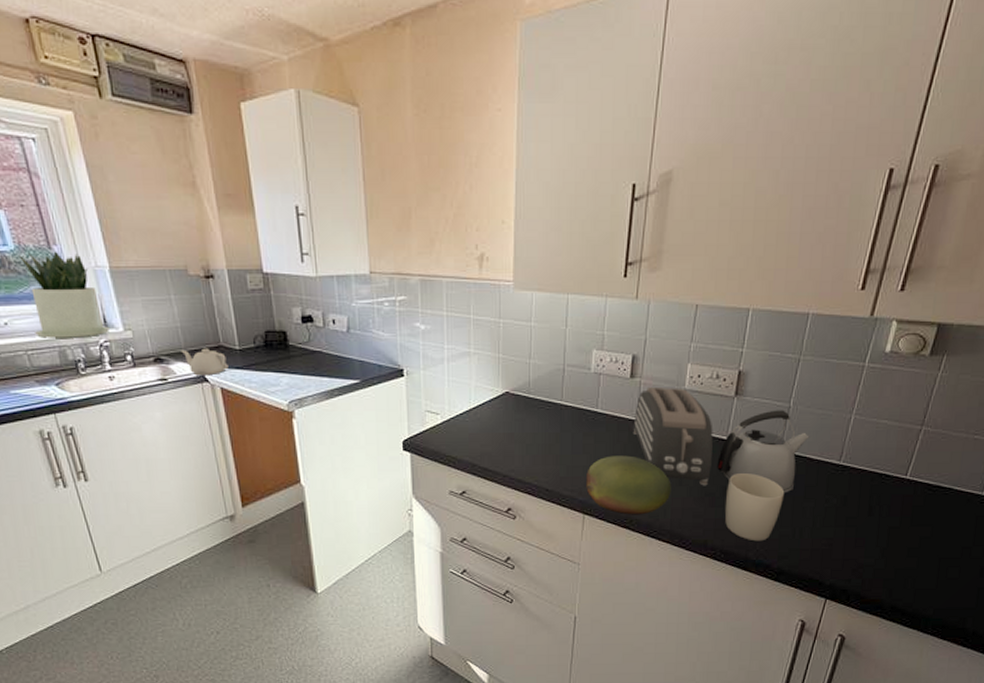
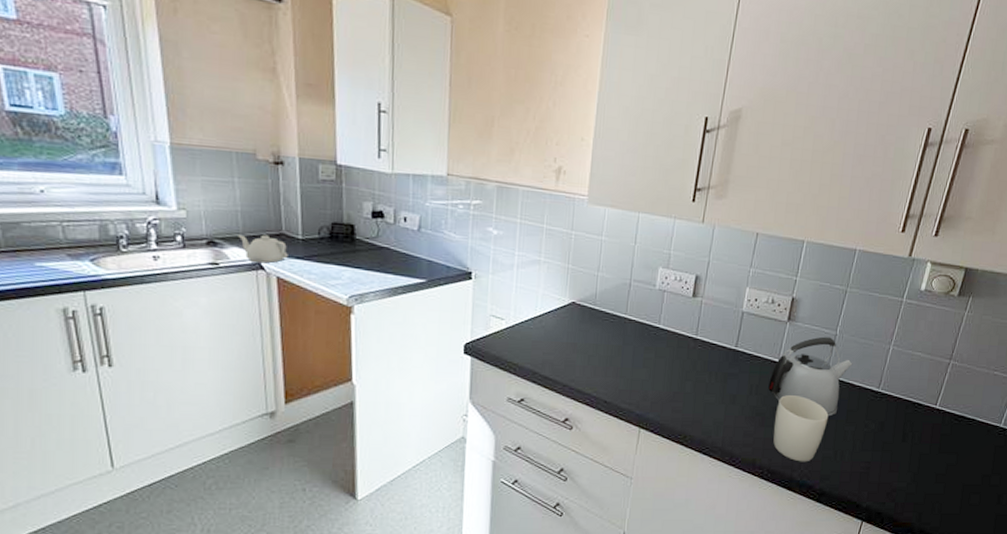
planter: present [18,251,111,338] -> none [67,119,163,214]
fruit: present [586,455,672,515] -> none [644,371,725,431]
toaster: present [633,386,713,486] -> none [691,306,767,406]

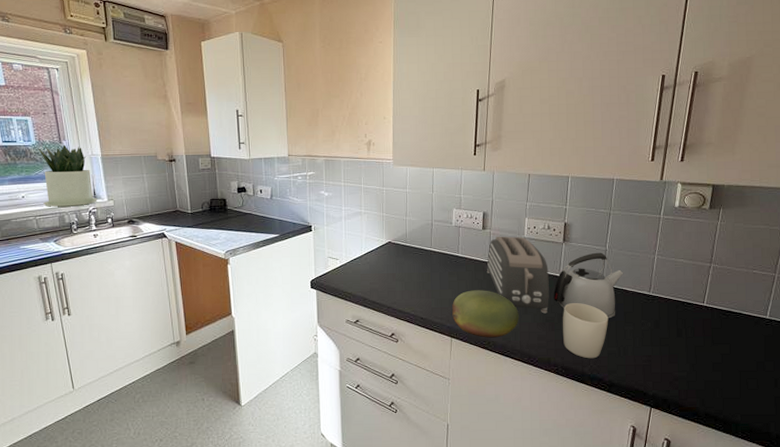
planter: none [67,119,163,214] -> present [37,144,98,207]
teapot: present [238,234,288,264] -> none [148,212,182,233]
fruit: none [644,371,725,431] -> present [452,290,519,338]
toaster: none [691,306,767,406] -> present [486,236,549,314]

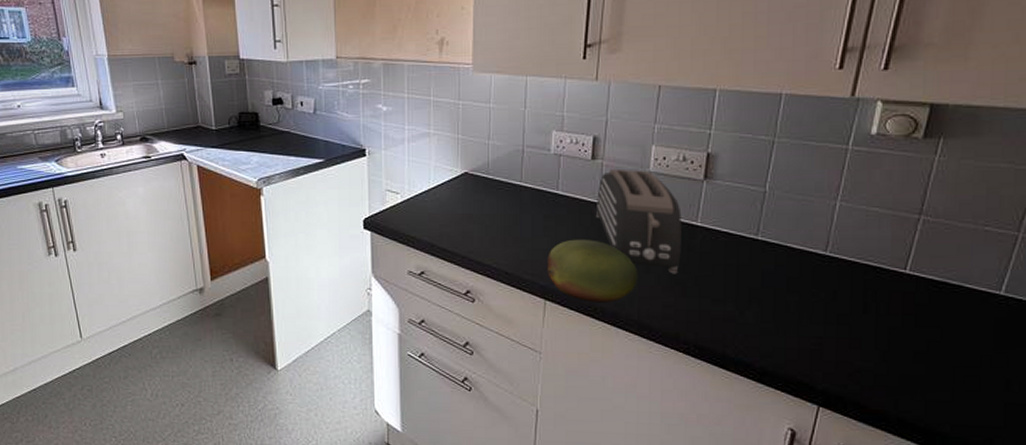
planter: present [37,144,98,207] -> none [33,42,105,119]
kettle: present [553,252,624,319] -> none [687,194,790,285]
mug: present [562,303,609,359] -> none [697,262,764,337]

